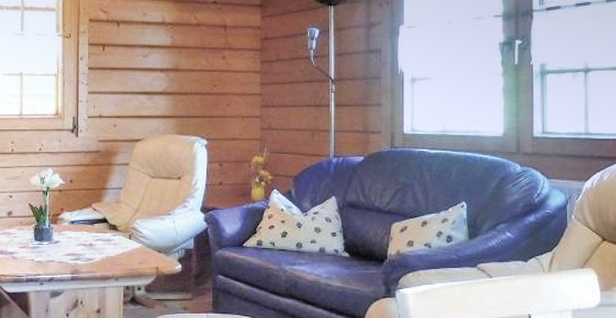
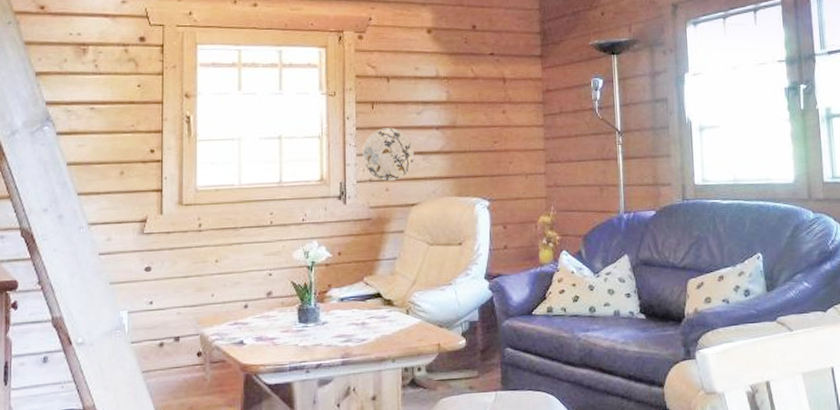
decorative plate: none [94,69,141,118] -> present [362,127,415,181]

